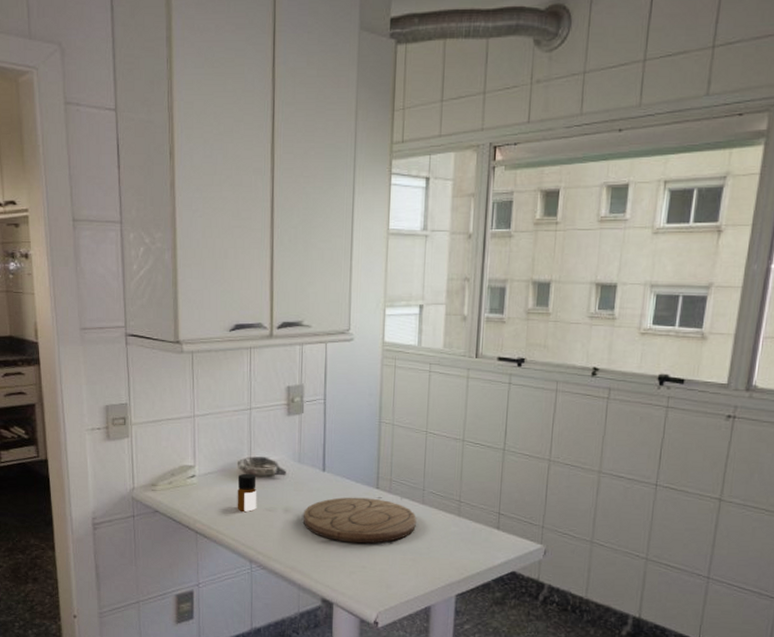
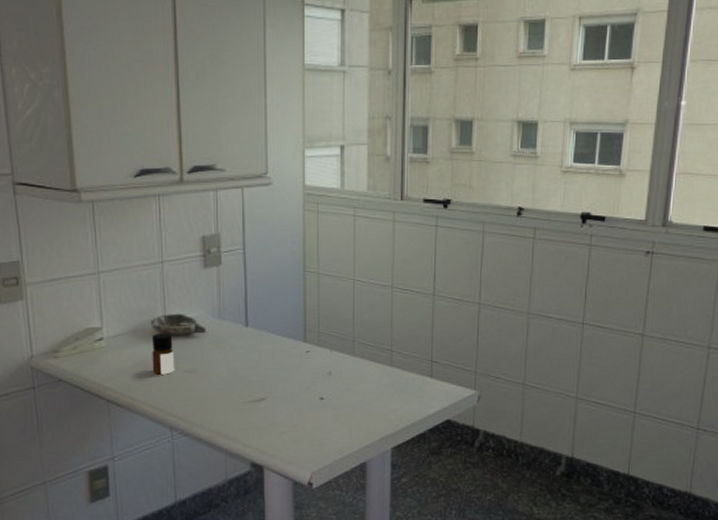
cutting board: present [304,497,416,544] -> none [227,352,347,401]

